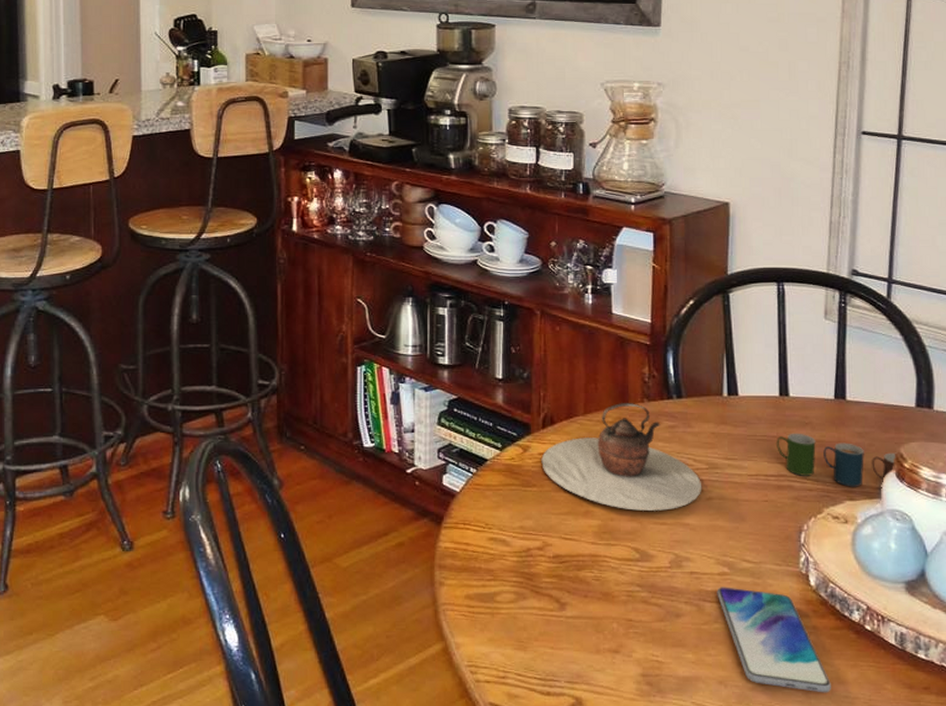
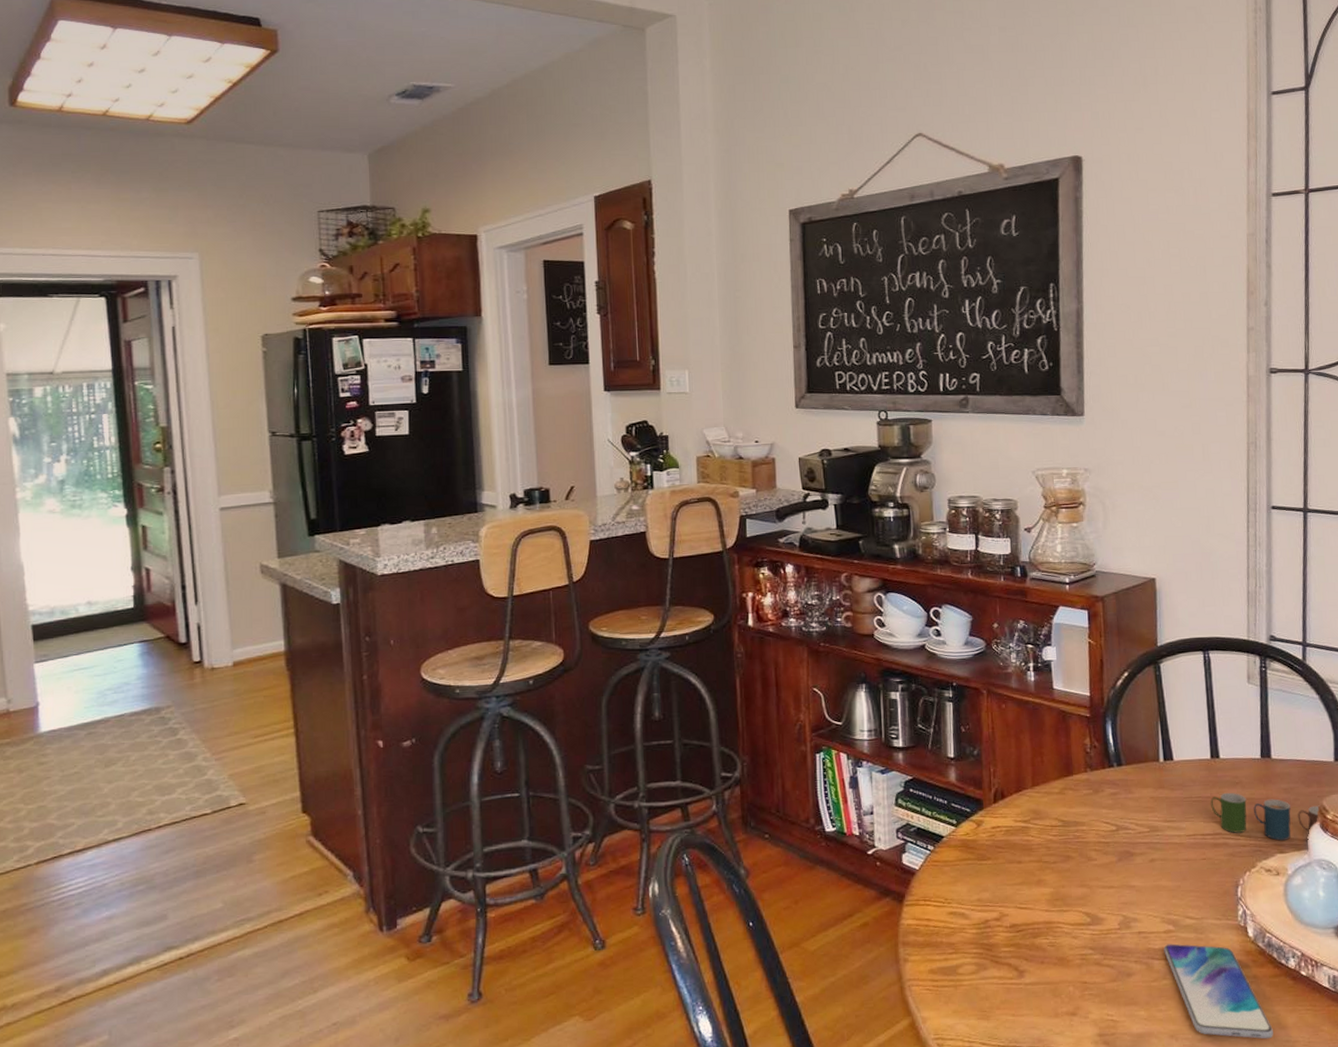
teapot: present [541,402,702,511] -> none [994,773,1145,877]

